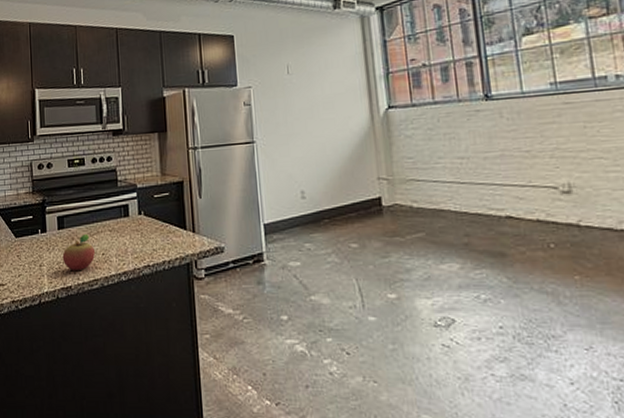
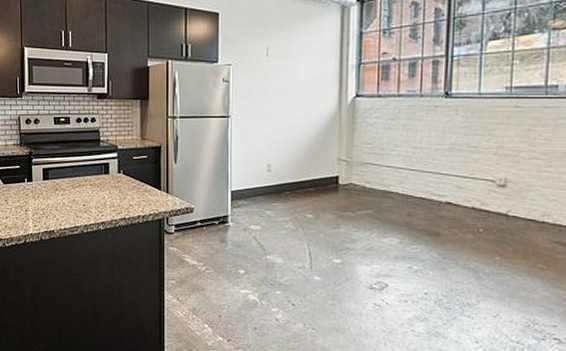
fruit: present [62,234,95,272] -> none [46,186,76,218]

